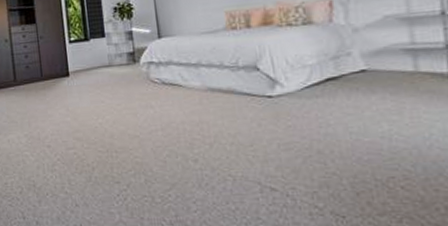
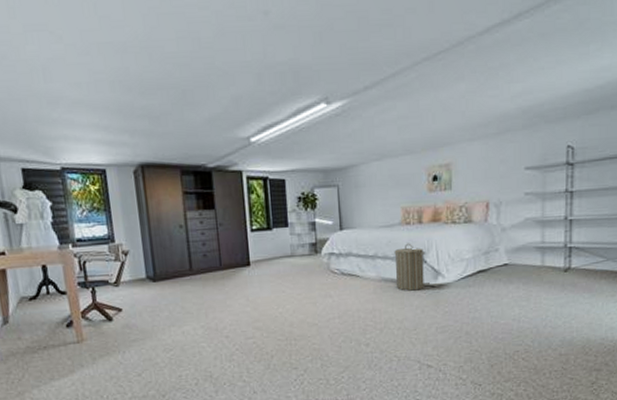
laundry hamper: none [220,49,259,102] -> present [394,243,426,291]

